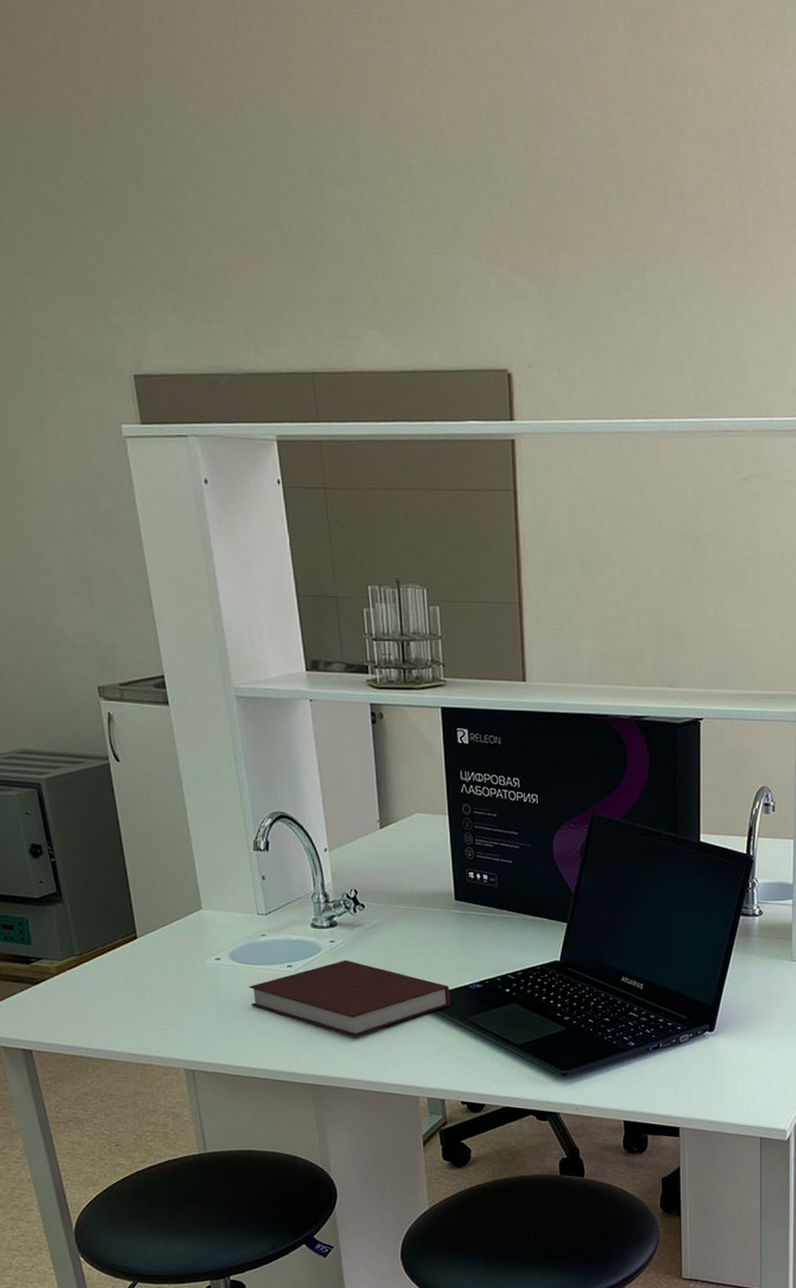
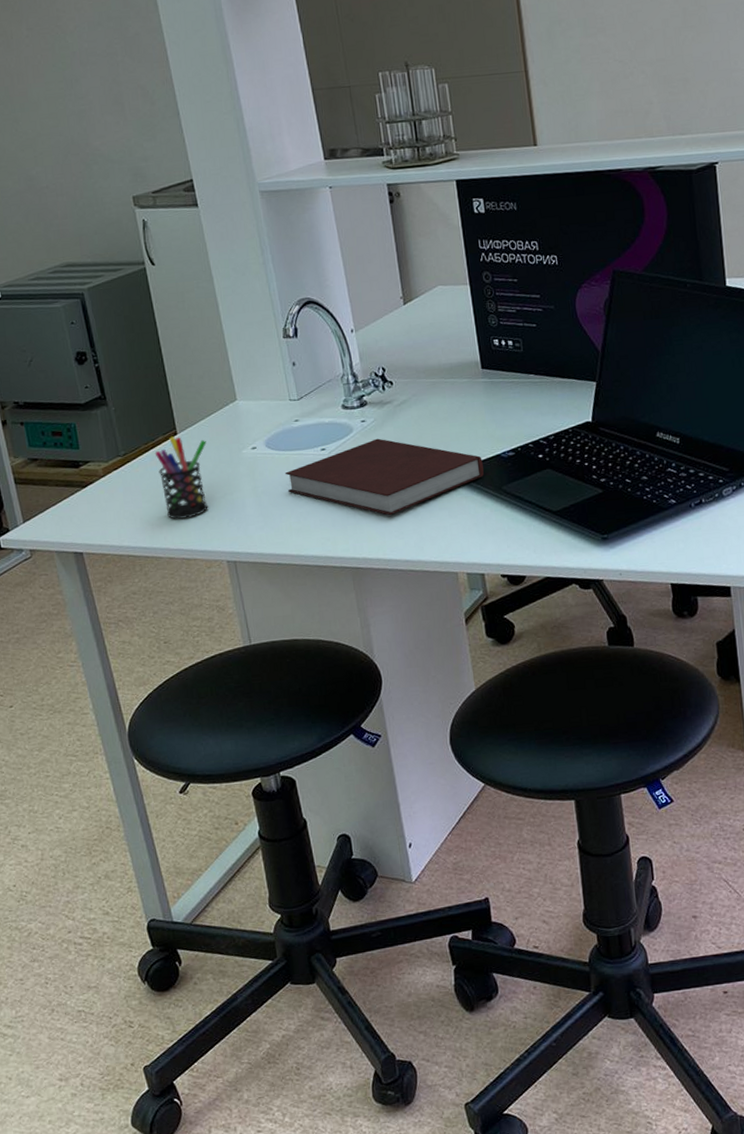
pen holder: none [112,940,168,1025] -> present [154,436,208,520]

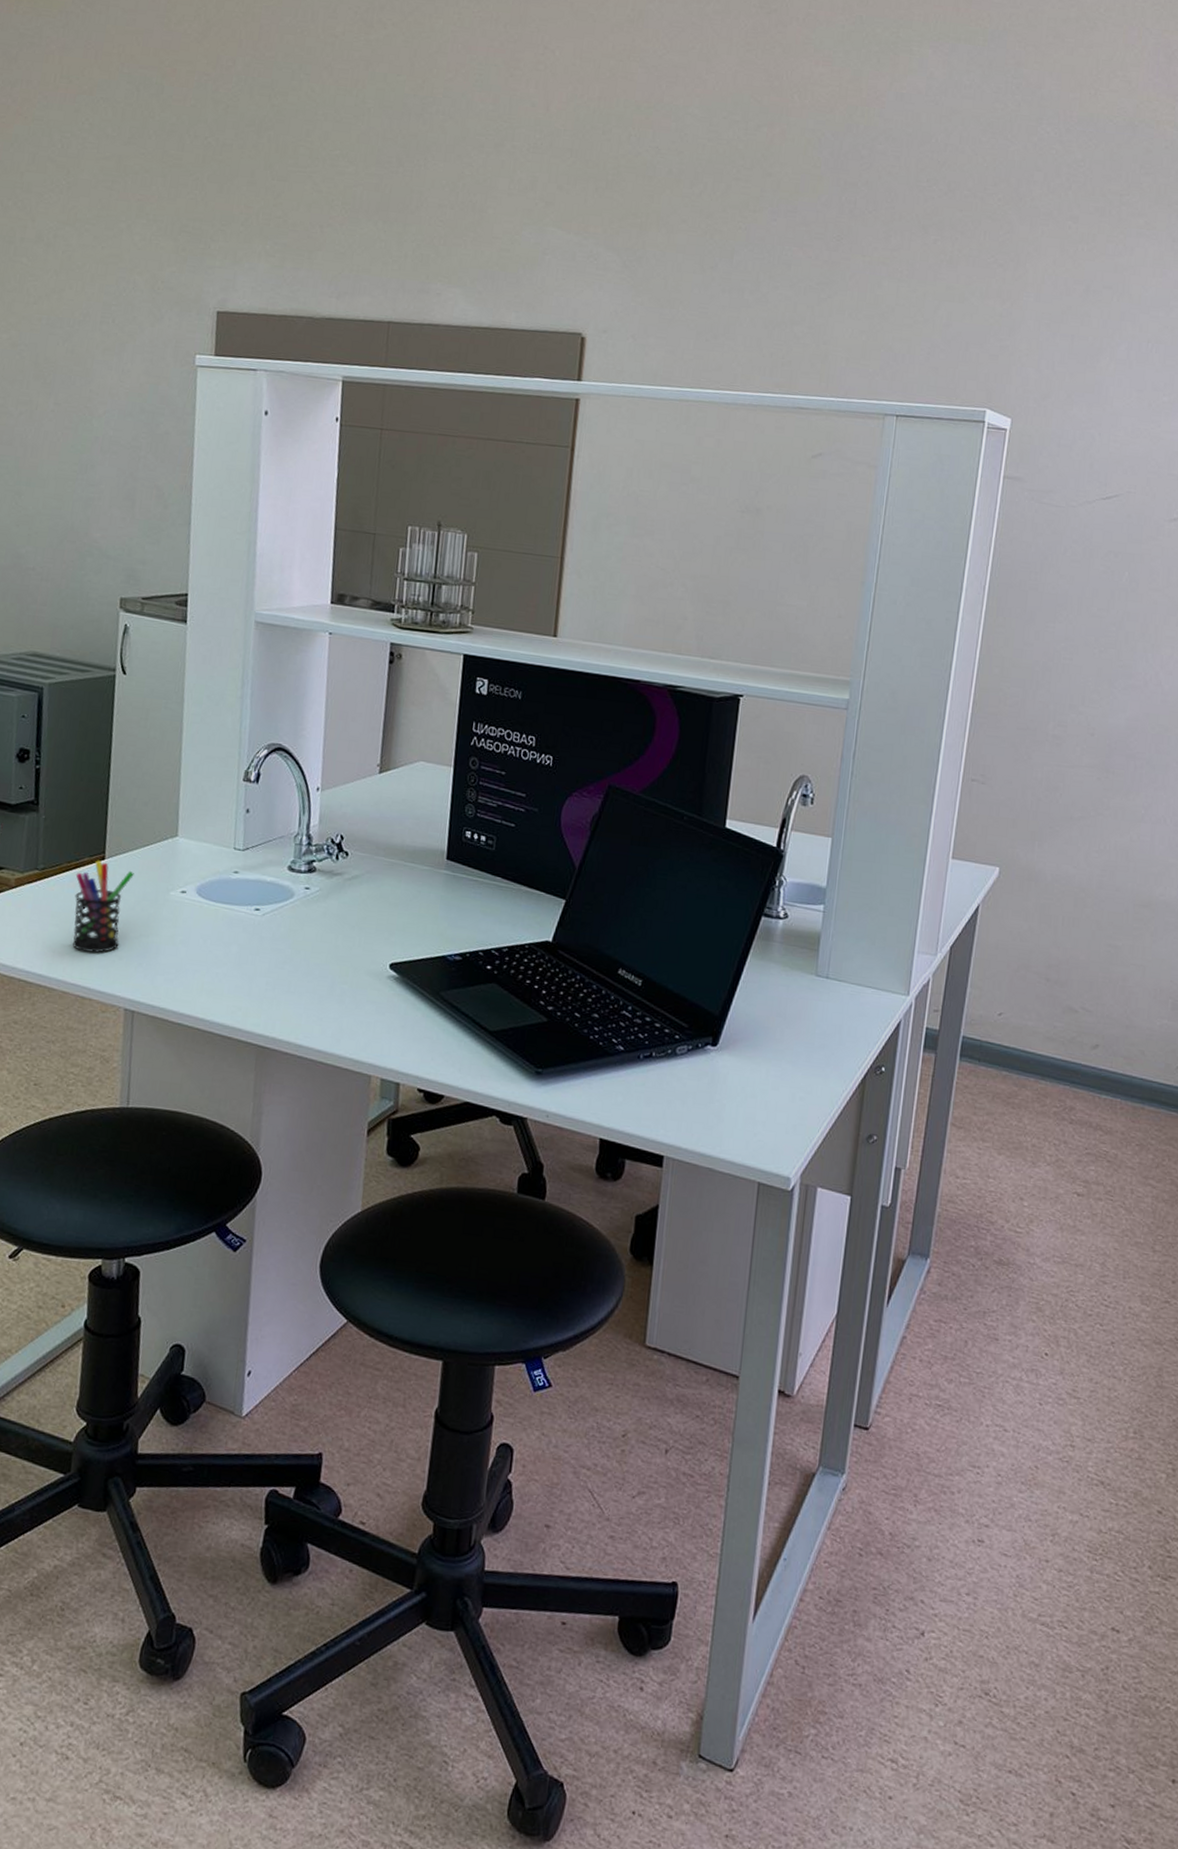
notebook: present [284,438,484,515] -> none [209,910,426,997]

